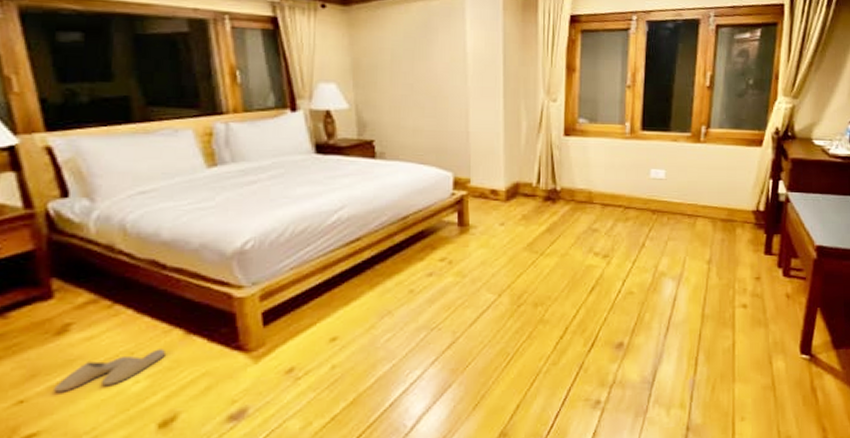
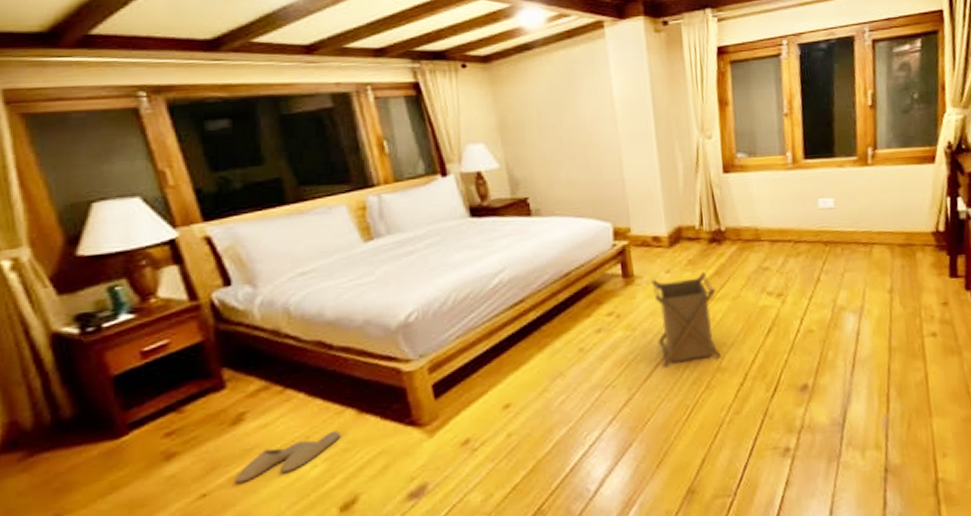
laundry basket: none [485,228,547,315] -> present [651,272,721,368]

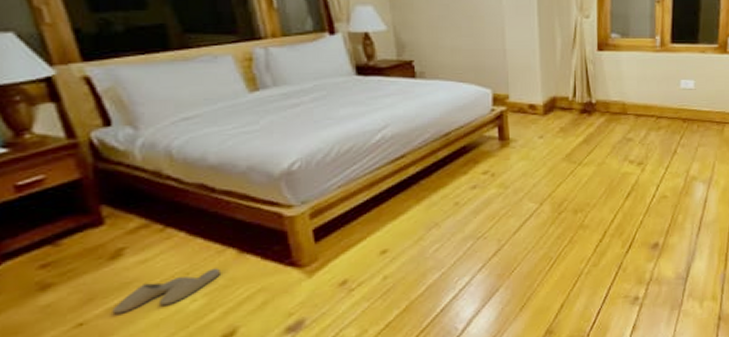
laundry basket: present [651,272,721,368] -> none [525,139,584,223]

